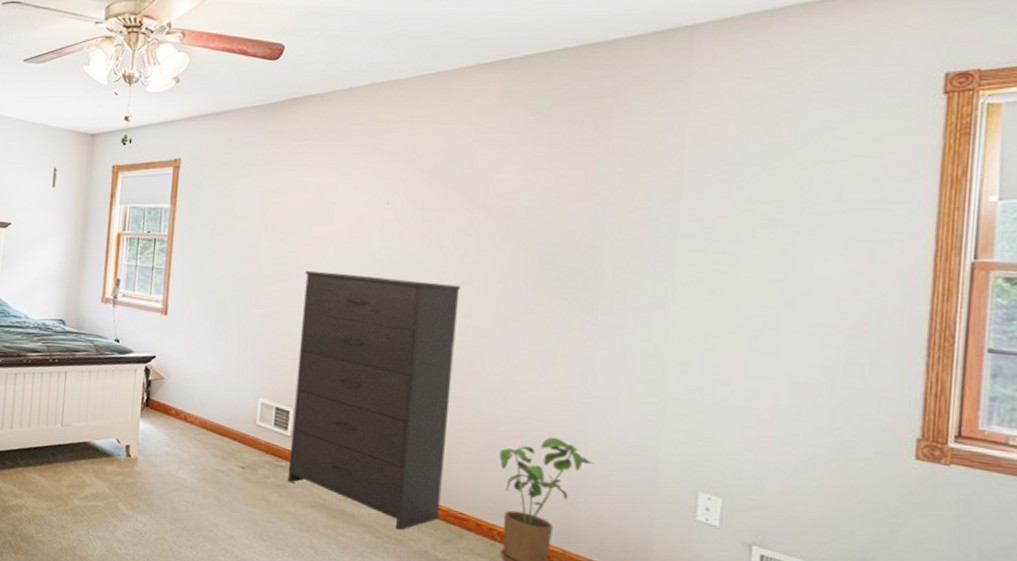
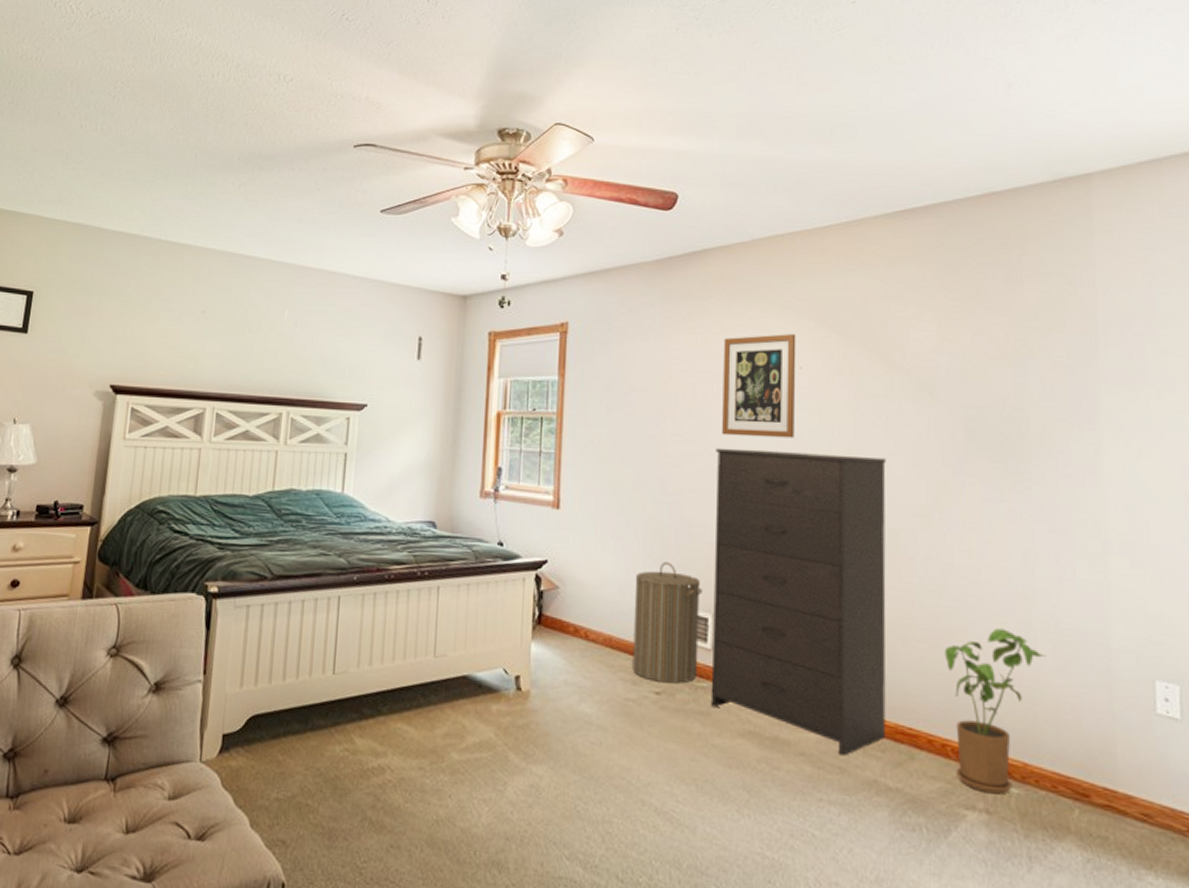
laundry hamper: none [223,363,286,462] -> present [632,561,703,684]
wall art: none [312,173,386,265] -> present [722,334,796,439]

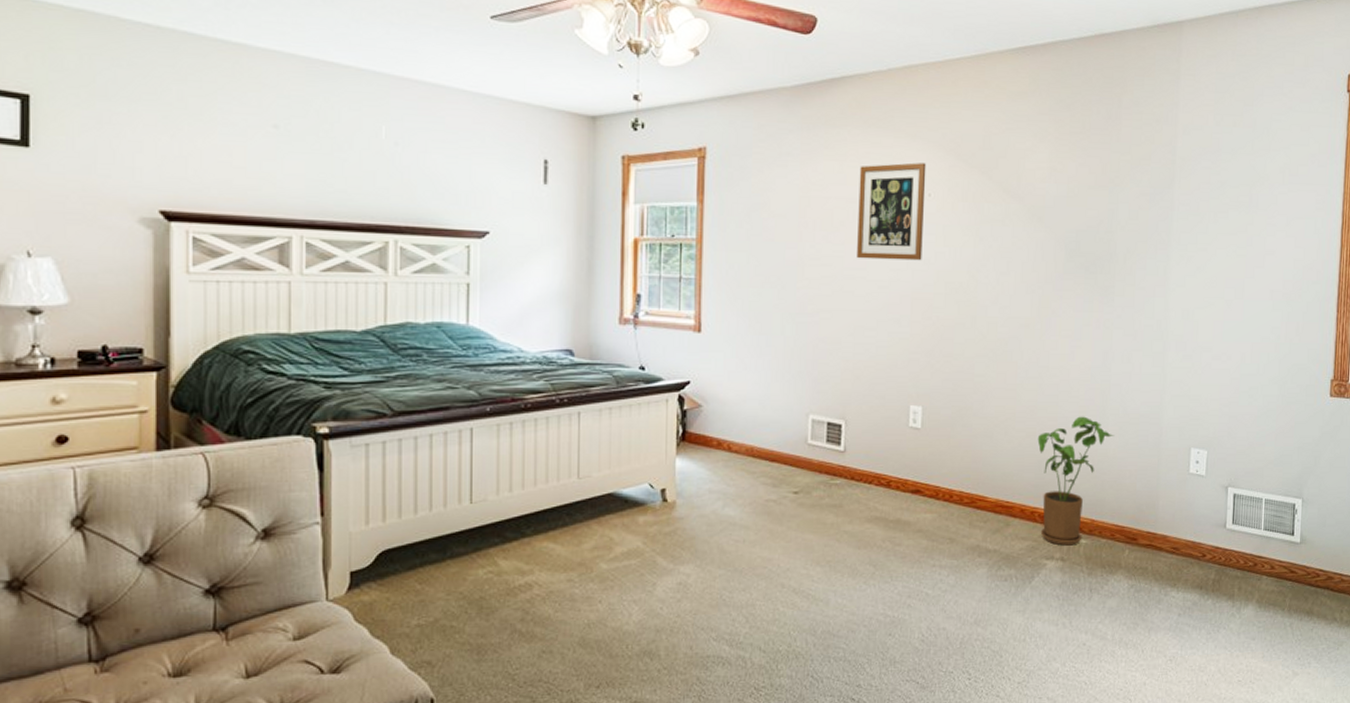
laundry hamper: present [632,561,703,684] -> none [773,377,837,483]
dresser: present [710,447,886,756] -> none [843,270,1000,529]

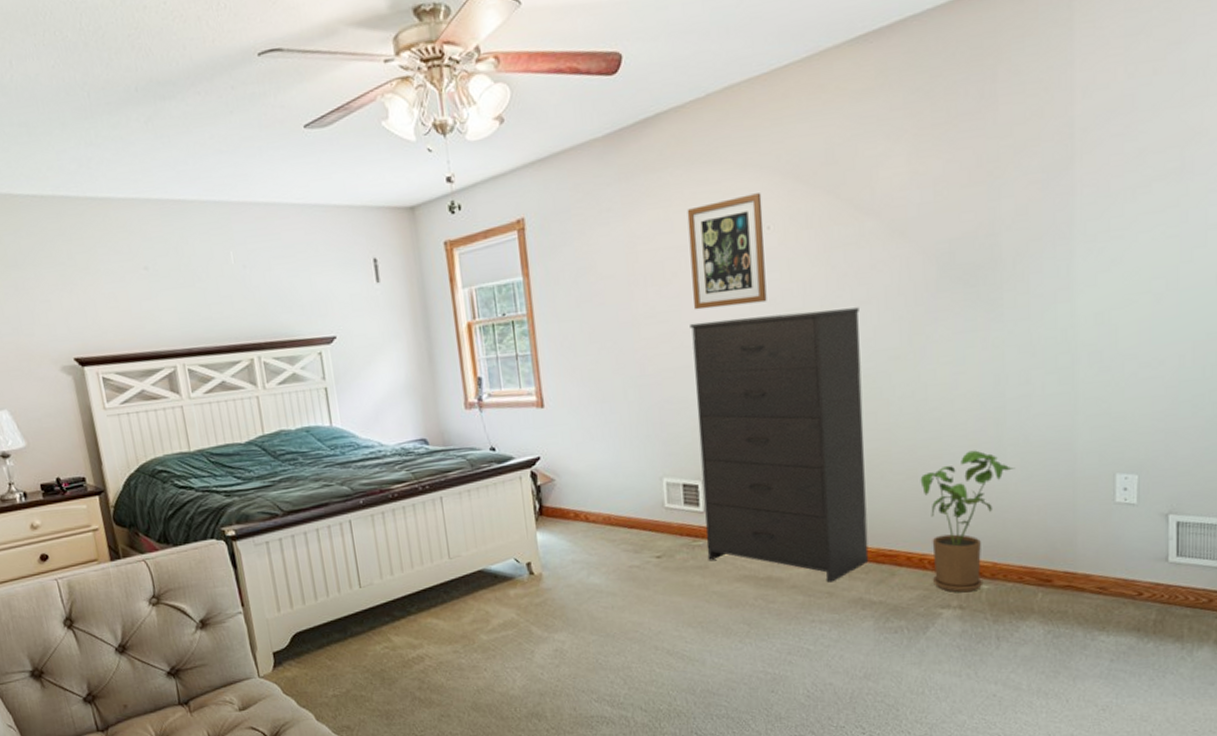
dresser: none [843,270,1000,529] -> present [690,307,869,583]

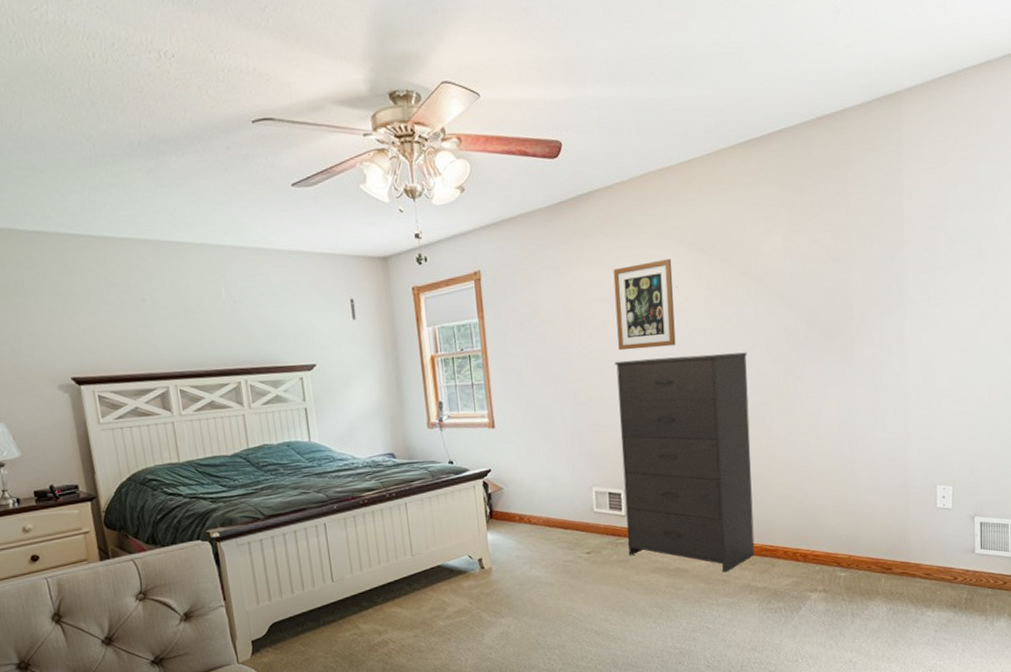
house plant: present [920,450,1016,593] -> none [793,466,864,580]

